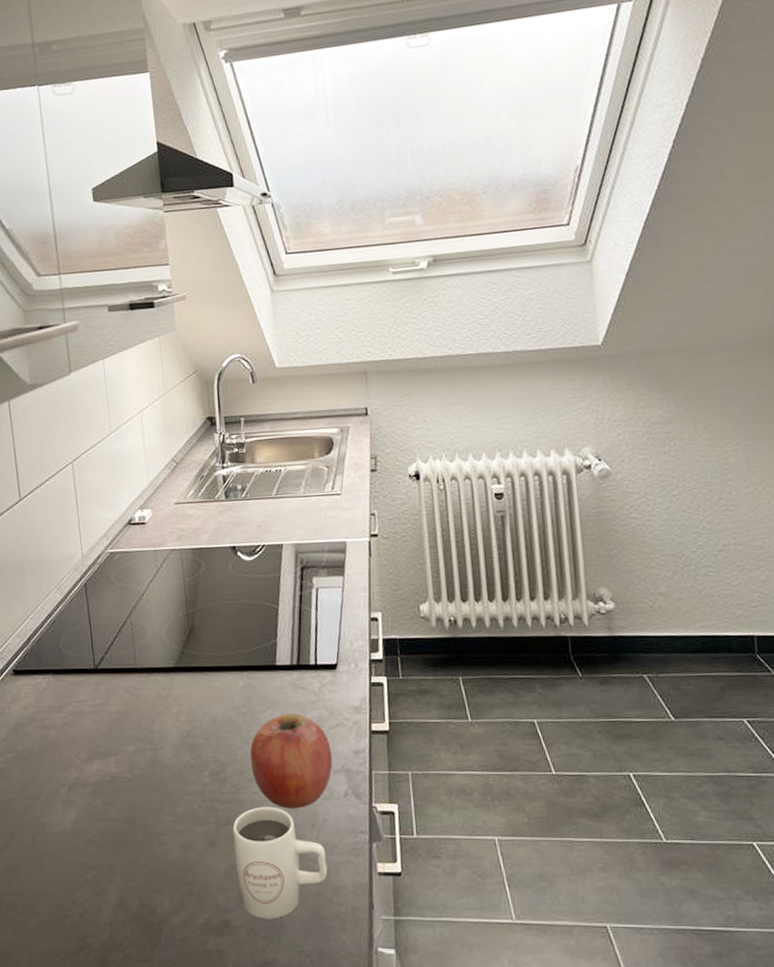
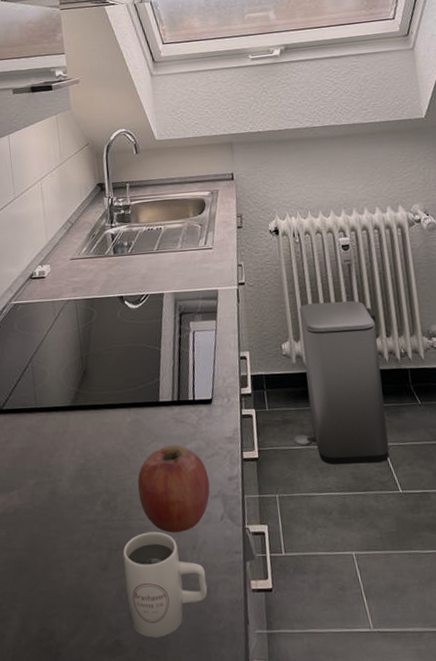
pedal bin: none [431,557,543,742] -> present [294,300,390,465]

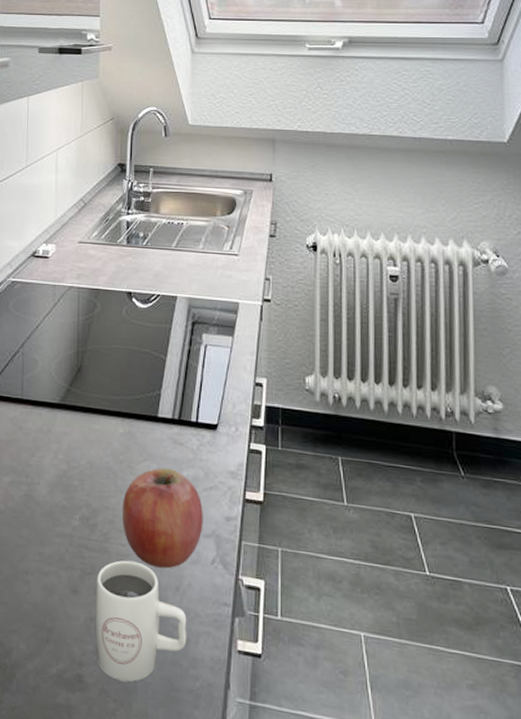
pedal bin: present [294,300,390,465] -> none [307,336,421,535]

